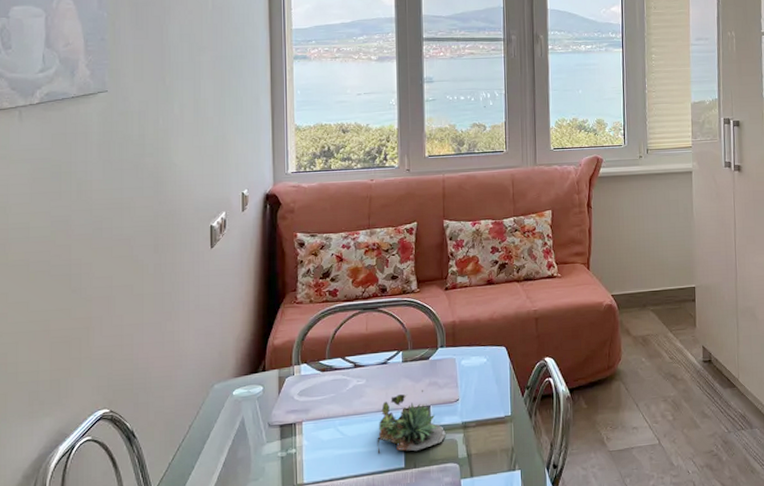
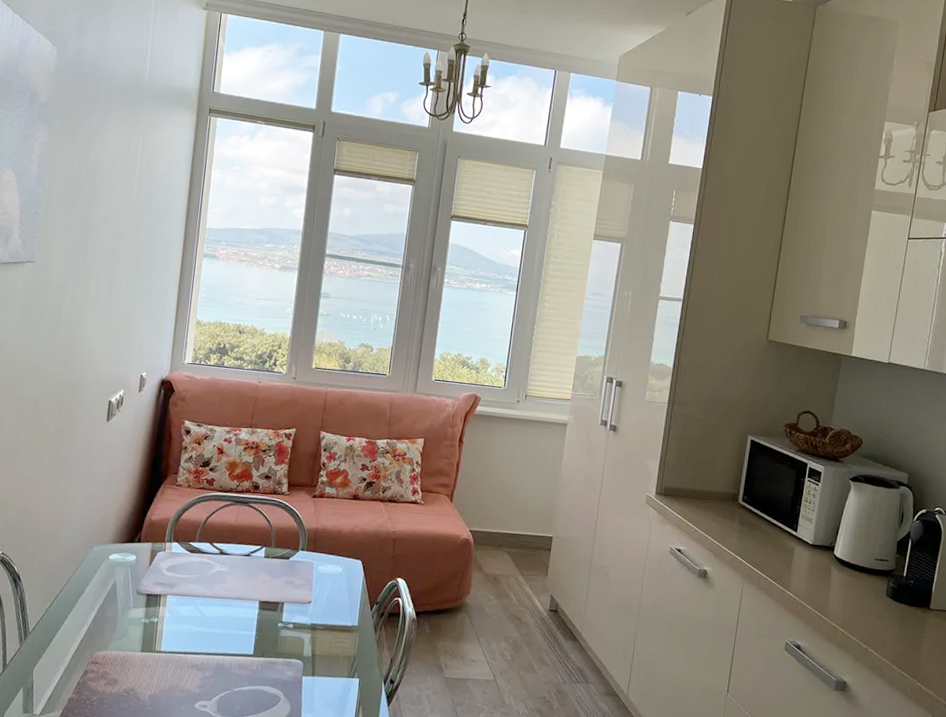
succulent plant: present [377,389,446,455] -> none [230,586,295,642]

